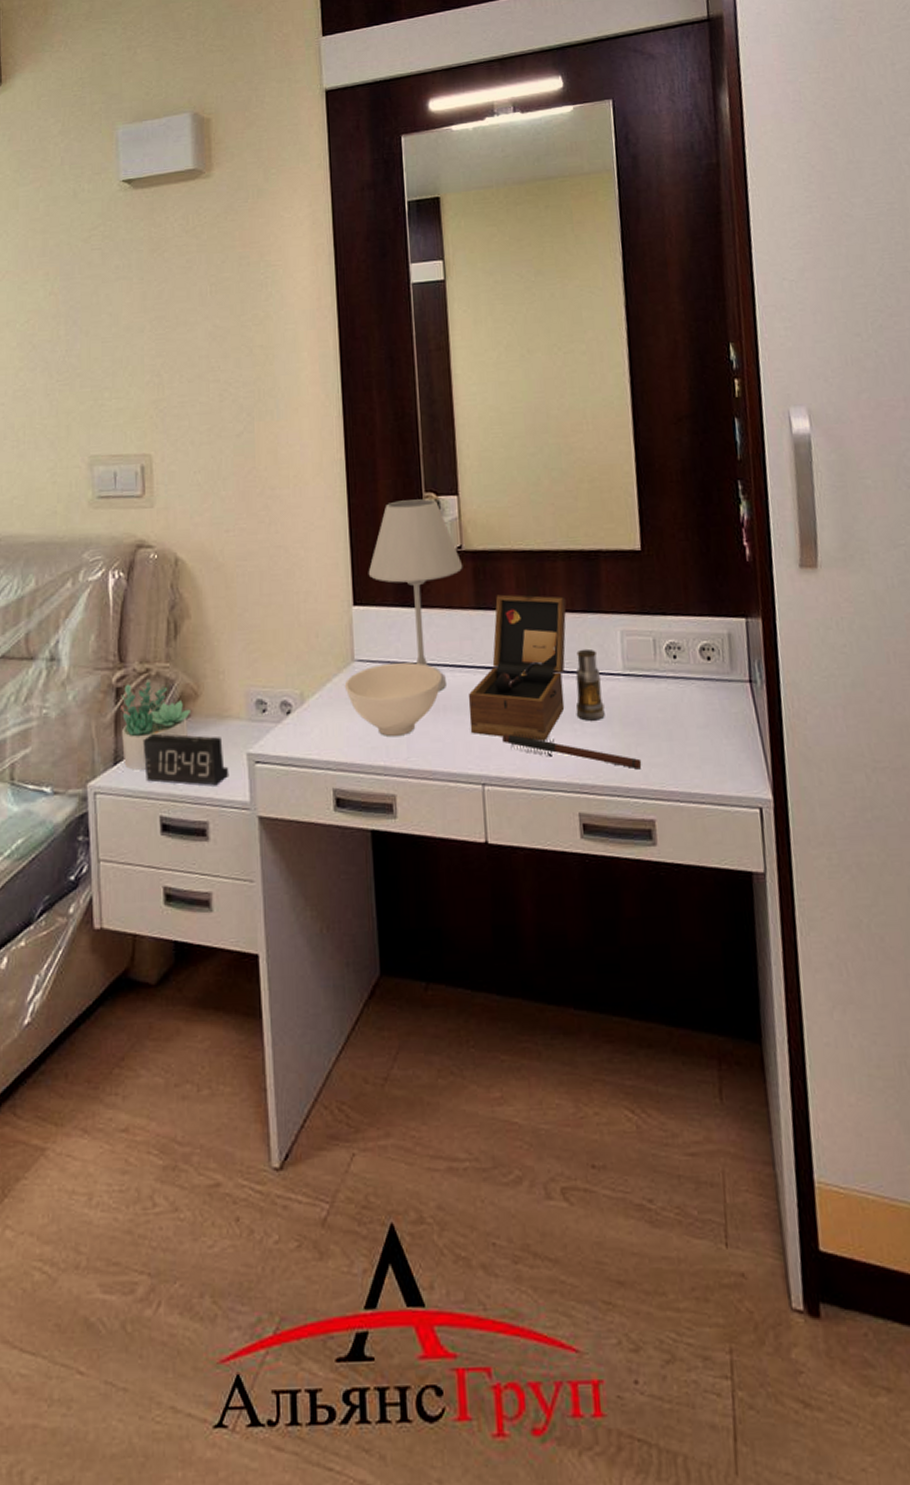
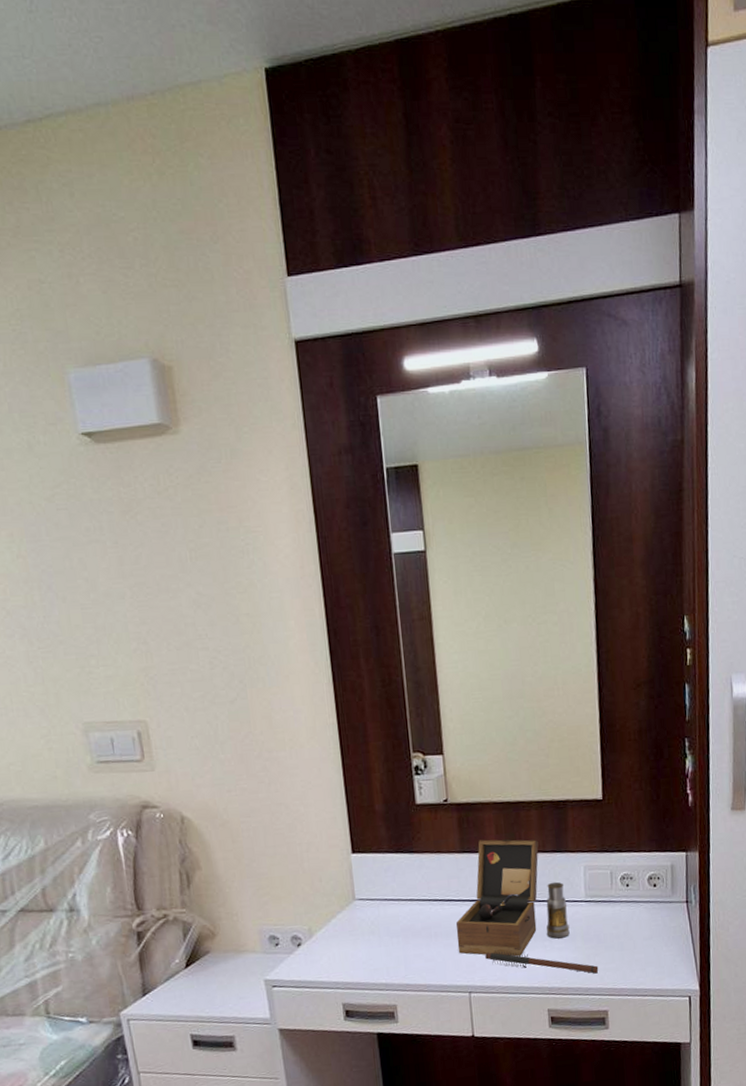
succulent plant: present [121,678,192,771] -> none [142,922,210,1000]
alarm clock: present [143,733,229,787] -> none [167,967,250,1009]
bowl: present [344,662,443,737] -> none [347,899,434,960]
table lamp: present [368,499,463,691] -> none [364,758,449,921]

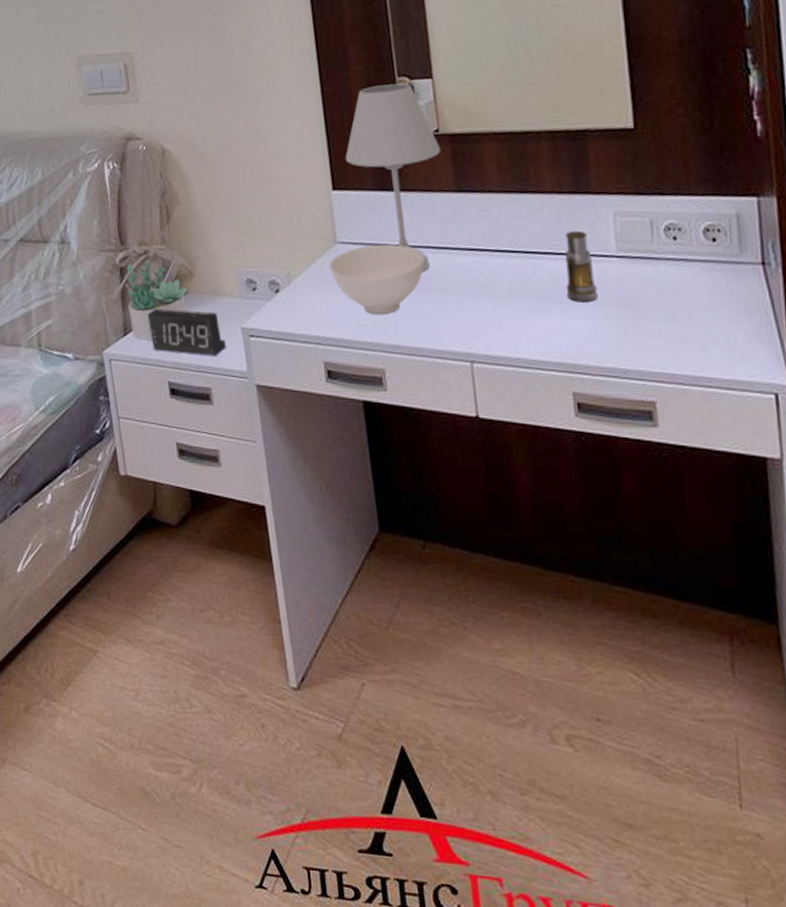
succulent plant: none [142,922,210,1000] -> present [124,259,188,342]
alarm clock: none [167,967,250,1009] -> present [147,308,227,357]
bowl: none [347,899,434,960] -> present [328,244,425,315]
table lamp: none [364,758,449,921] -> present [345,83,441,272]
wooden box: present [456,839,539,957] -> none [453,176,554,322]
hairbrush: present [485,950,599,974] -> none [489,312,640,352]

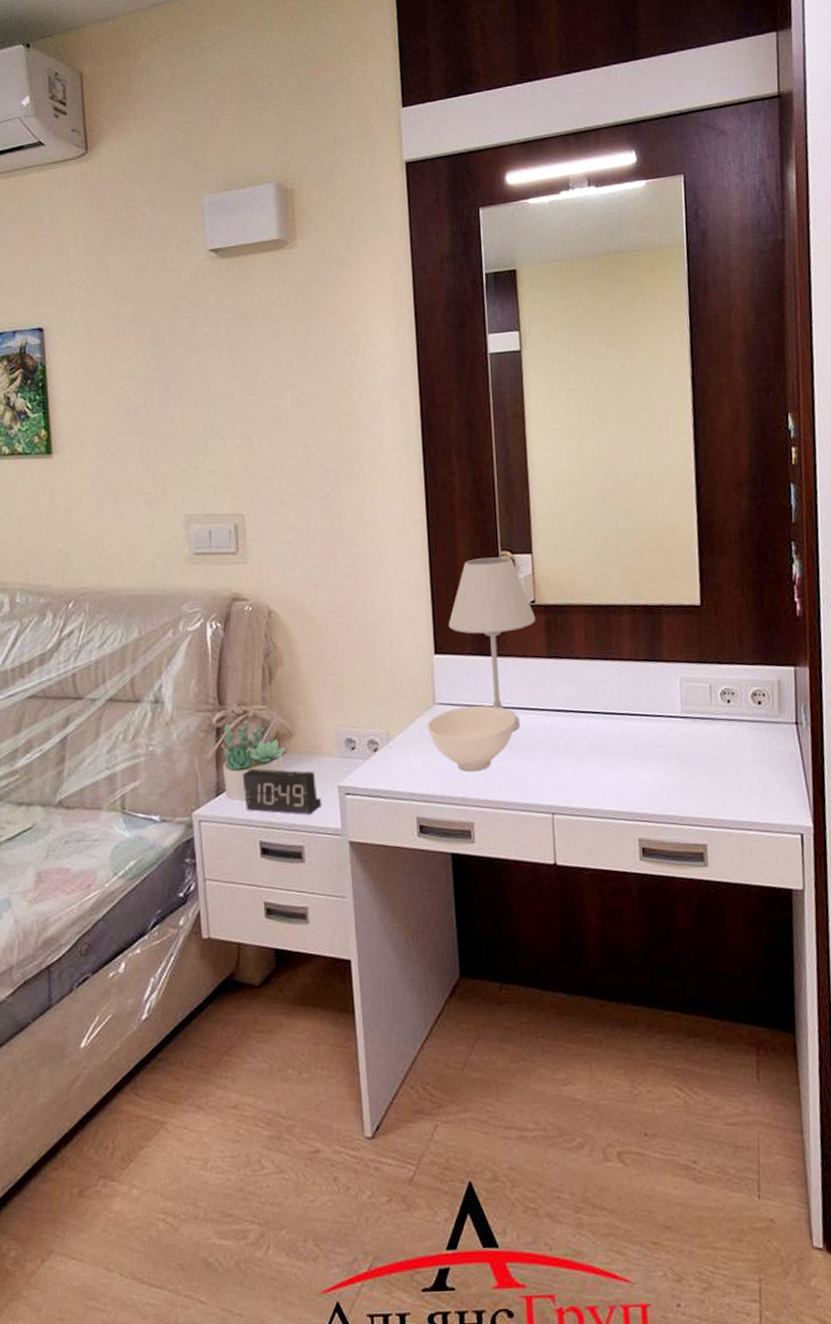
perfume bottle: present [564,230,598,302] -> none [638,694,664,758]

